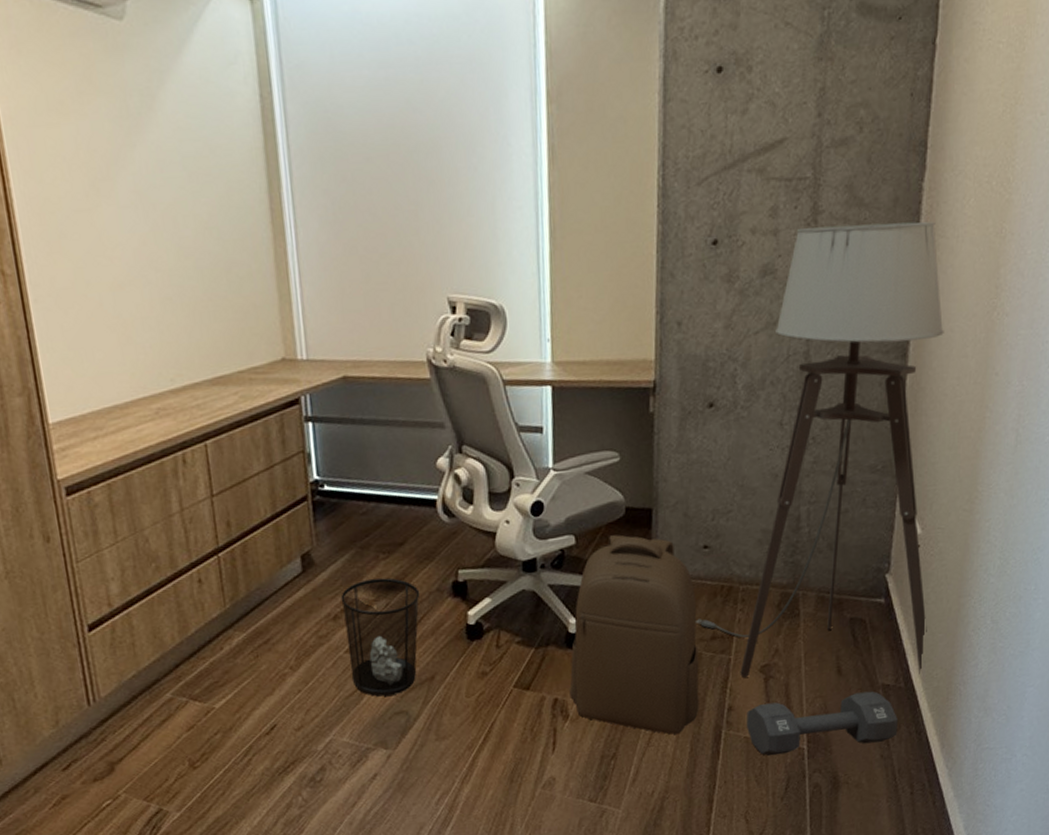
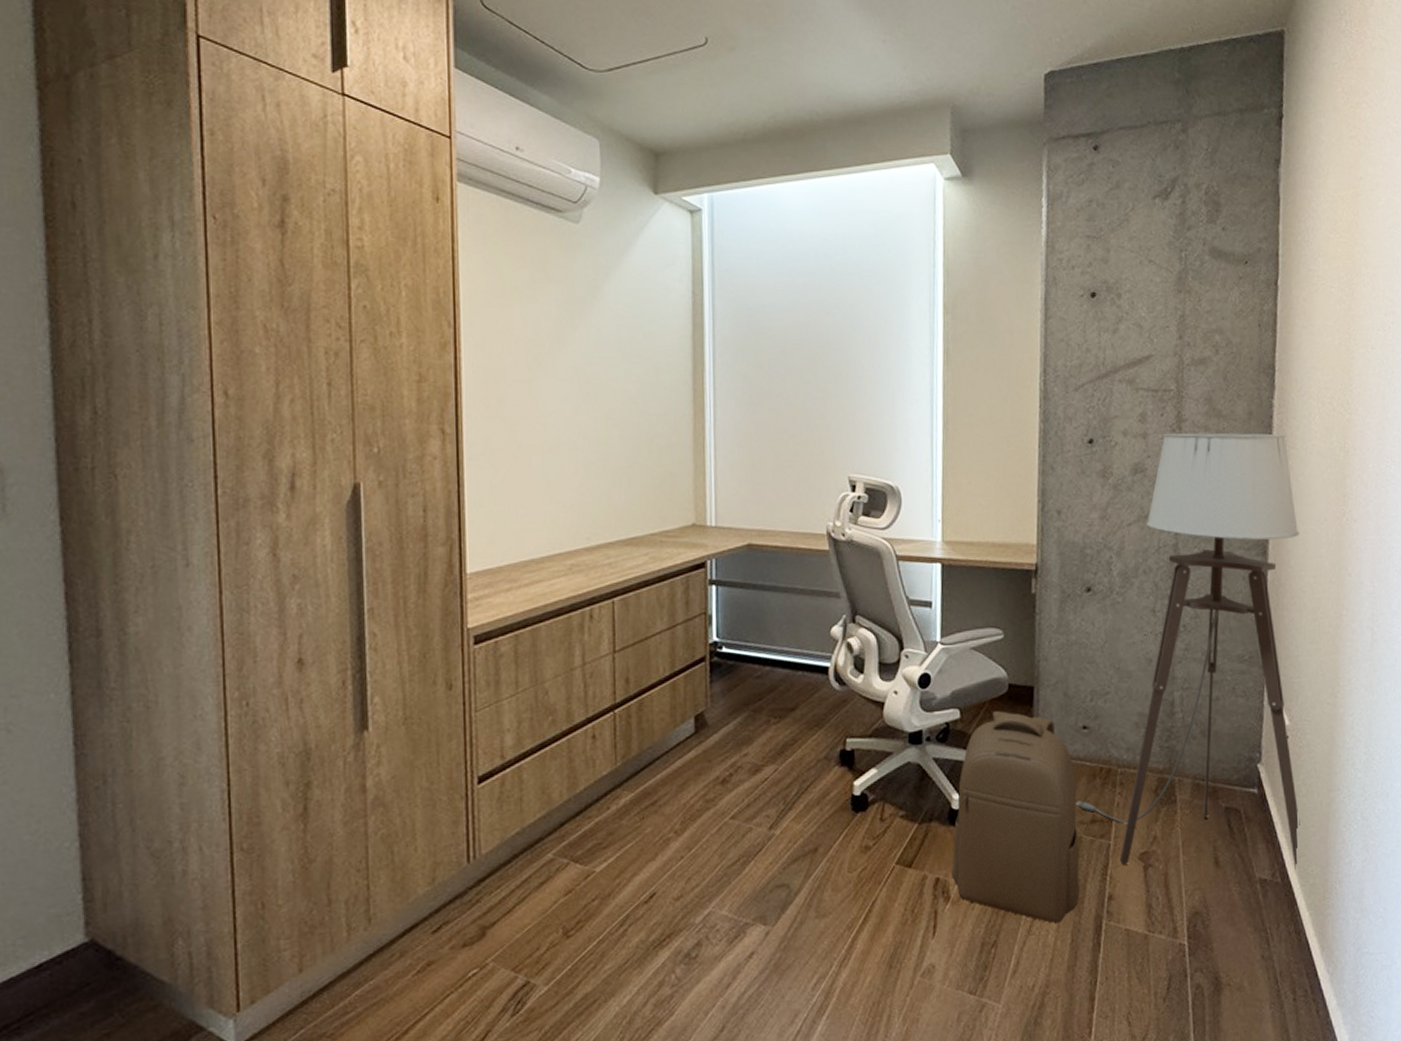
waste bin: present [340,578,420,697] -> none [730,743,808,867]
dumbbell: present [746,691,899,756] -> none [1126,885,1278,952]

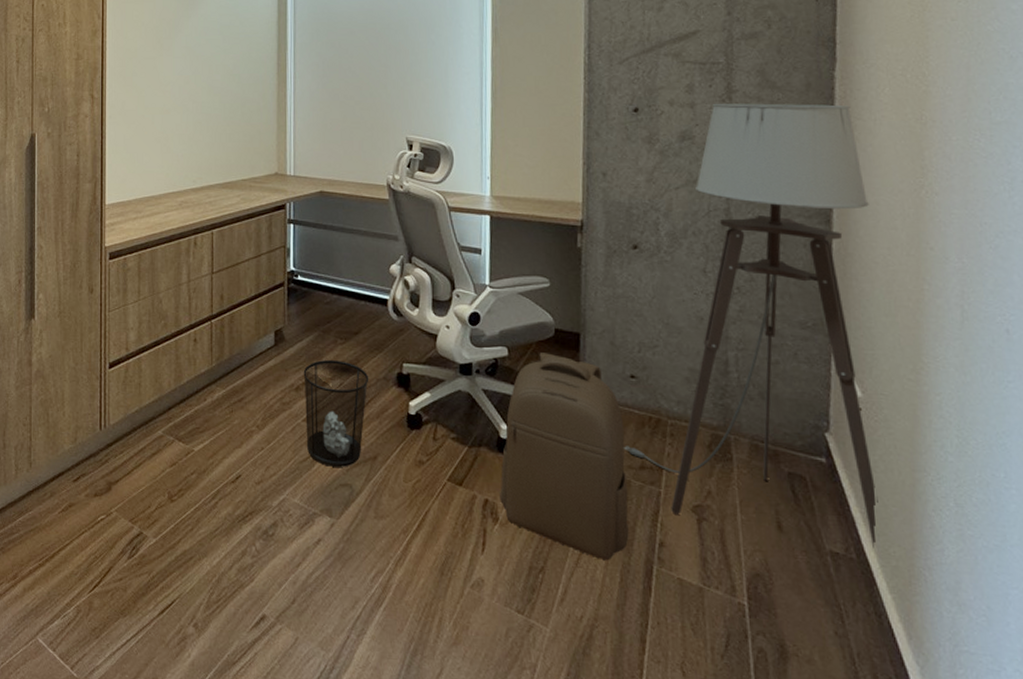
waste bin: none [730,743,808,867] -> present [303,360,369,467]

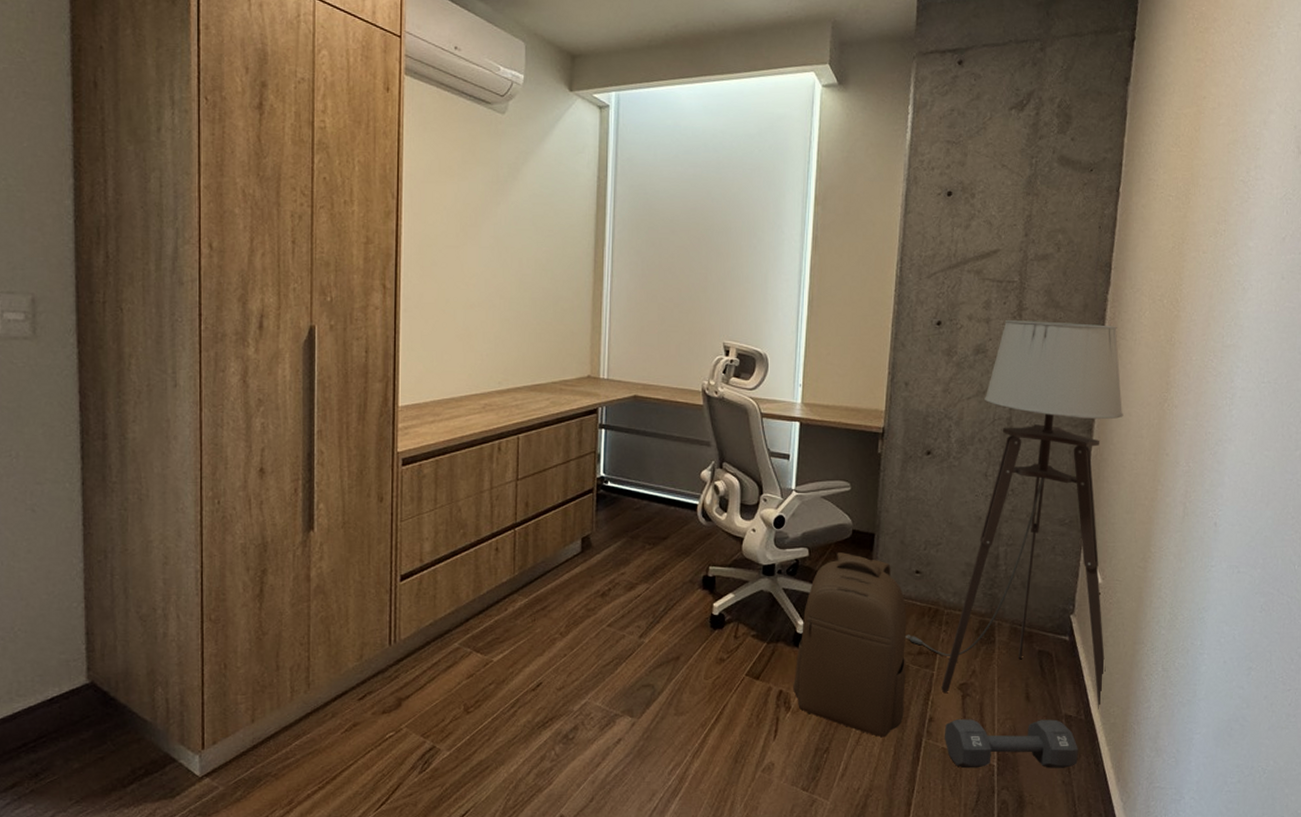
waste bin: present [303,360,369,467] -> none [610,566,676,669]
dumbbell: none [679,546,853,616] -> present [944,719,1079,769]

